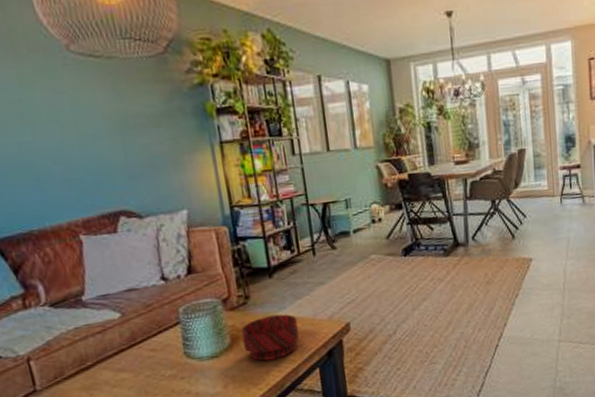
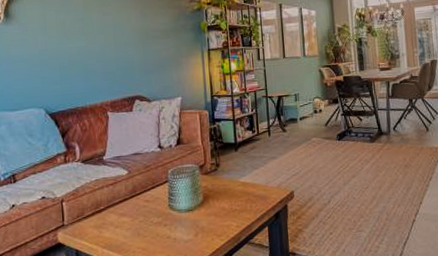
bowl: present [241,314,299,361] -> none [211,180,254,217]

